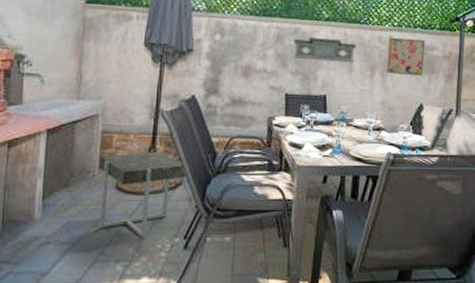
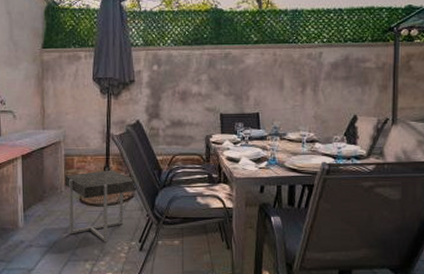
decorative wall panel: present [293,37,357,63] -> none [225,60,286,82]
wall art: present [386,37,426,77] -> none [317,53,357,89]

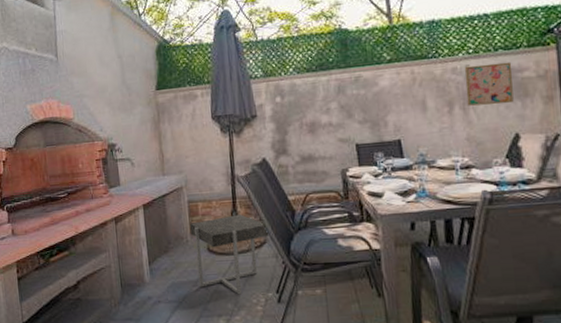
wall art: none [317,53,357,89] -> present [464,61,514,106]

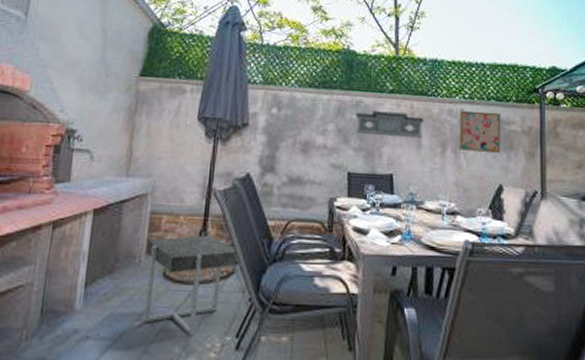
decorative wall panel: none [356,79,427,107] -> present [355,111,424,139]

